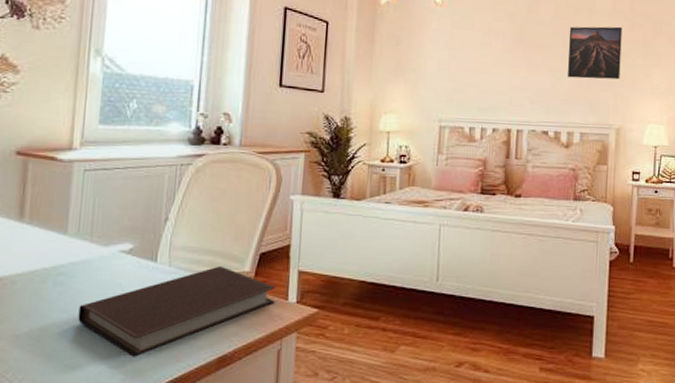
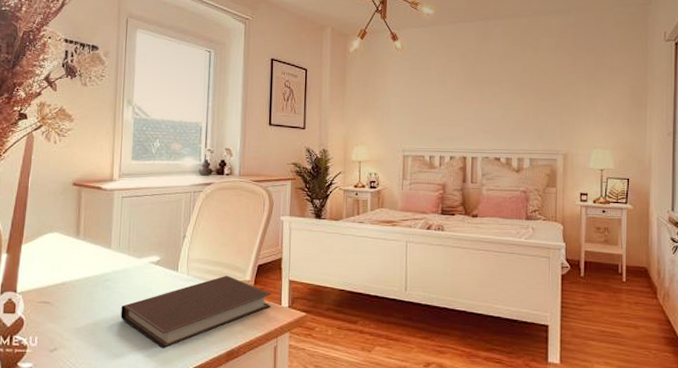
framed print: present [568,26,622,80] -> none [516,61,566,110]

